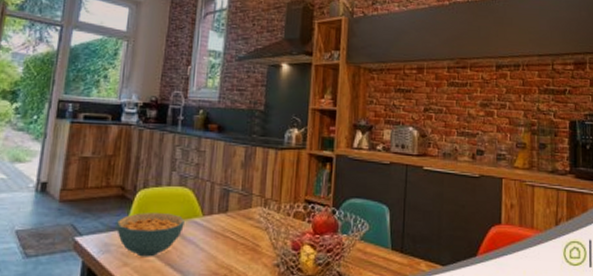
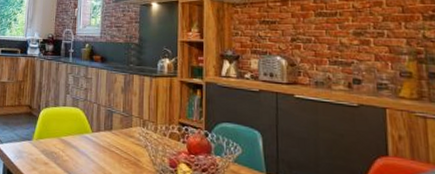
cereal bowl: present [117,213,184,257] -> none [27,127,78,164]

